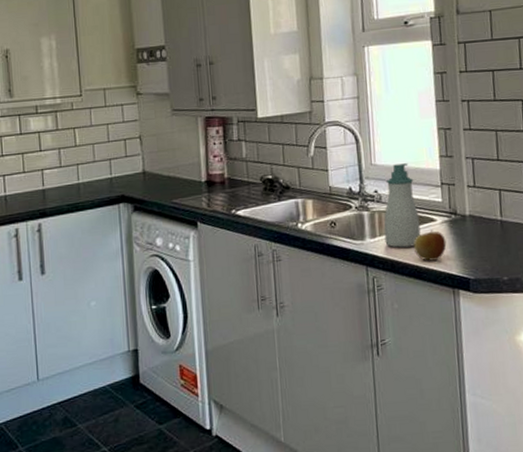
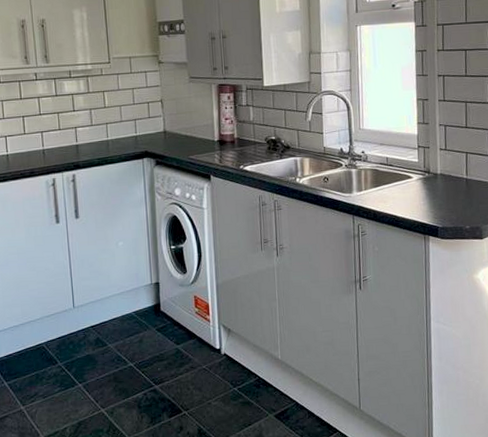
soap bottle: present [384,163,421,248] -> none [368,128,399,200]
apple: present [413,229,447,261] -> none [393,185,421,212]

